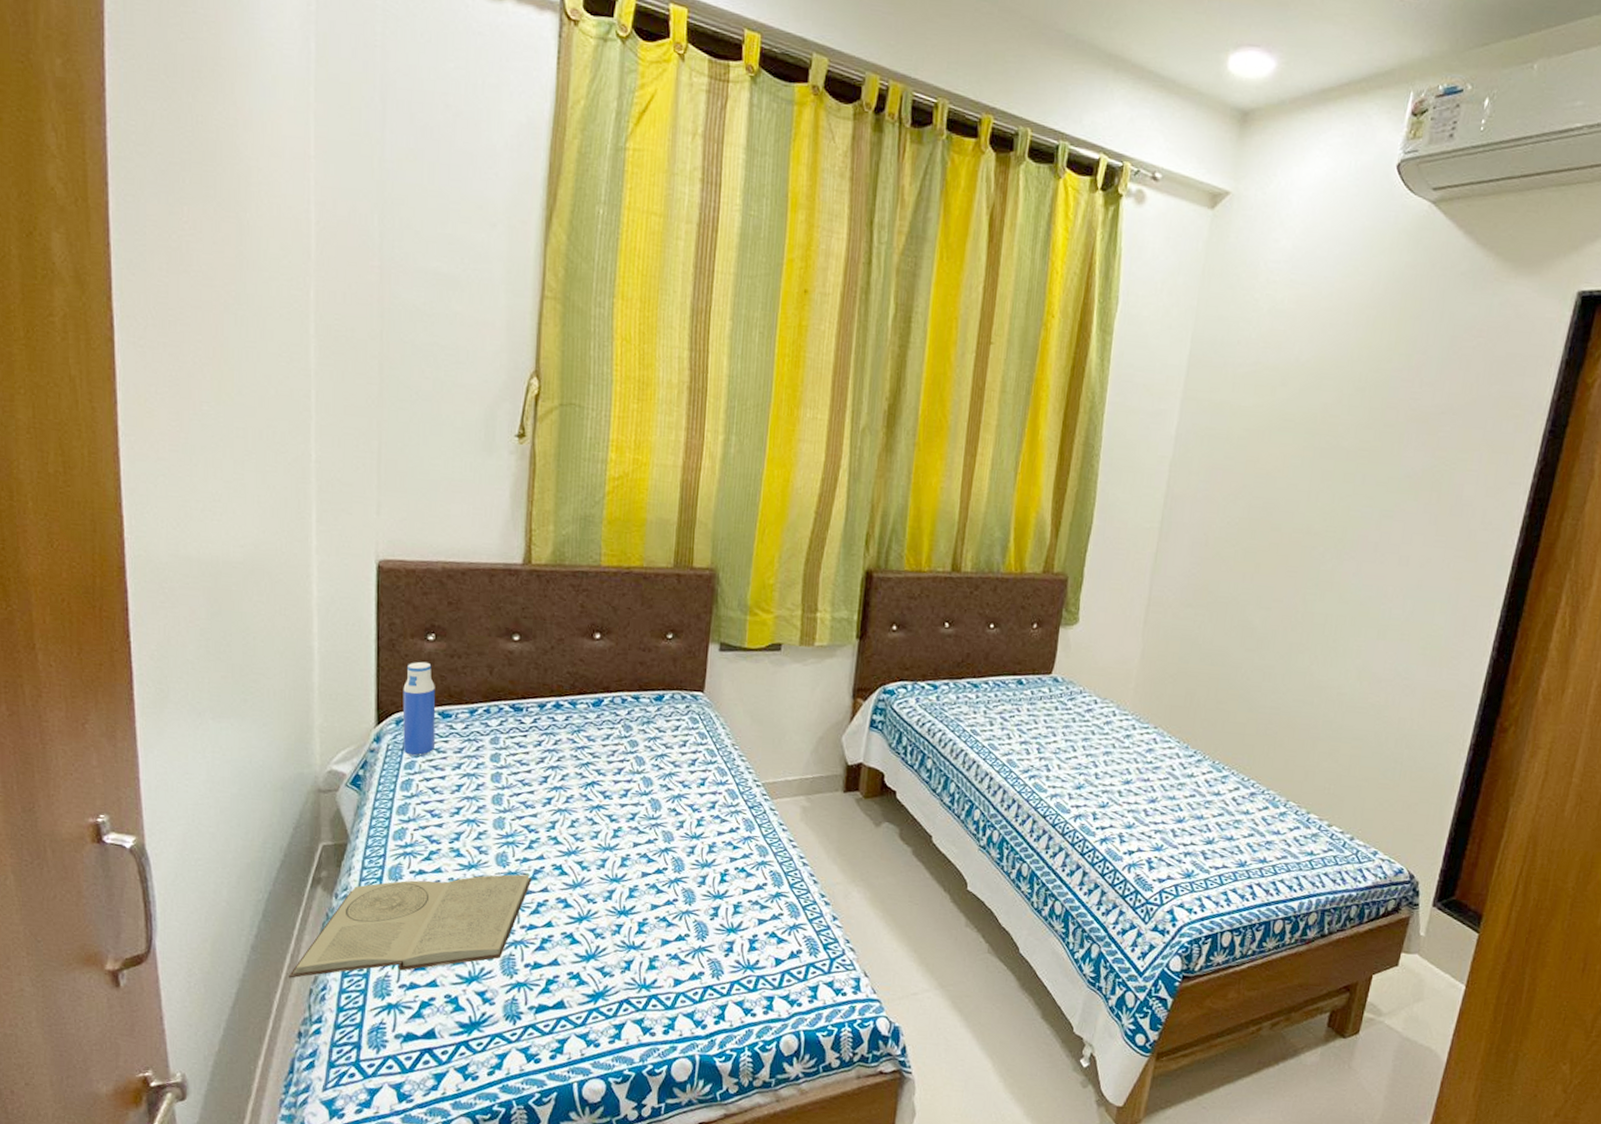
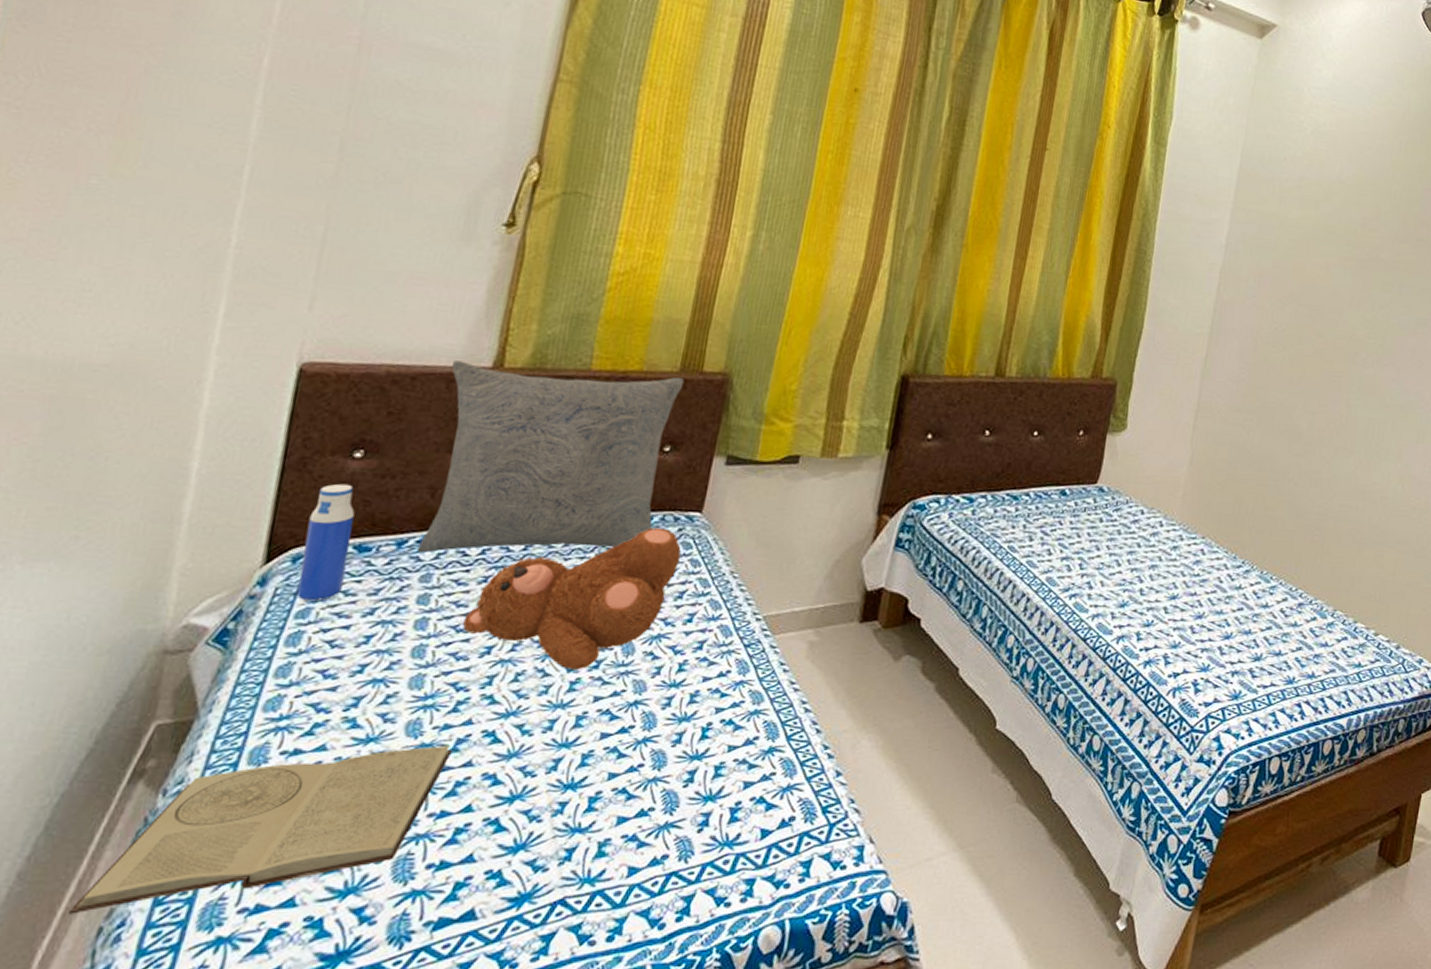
pillow: none [485,558,679,721] -> present [416,360,685,554]
teddy bear: none [527,704,691,821] -> present [462,527,681,671]

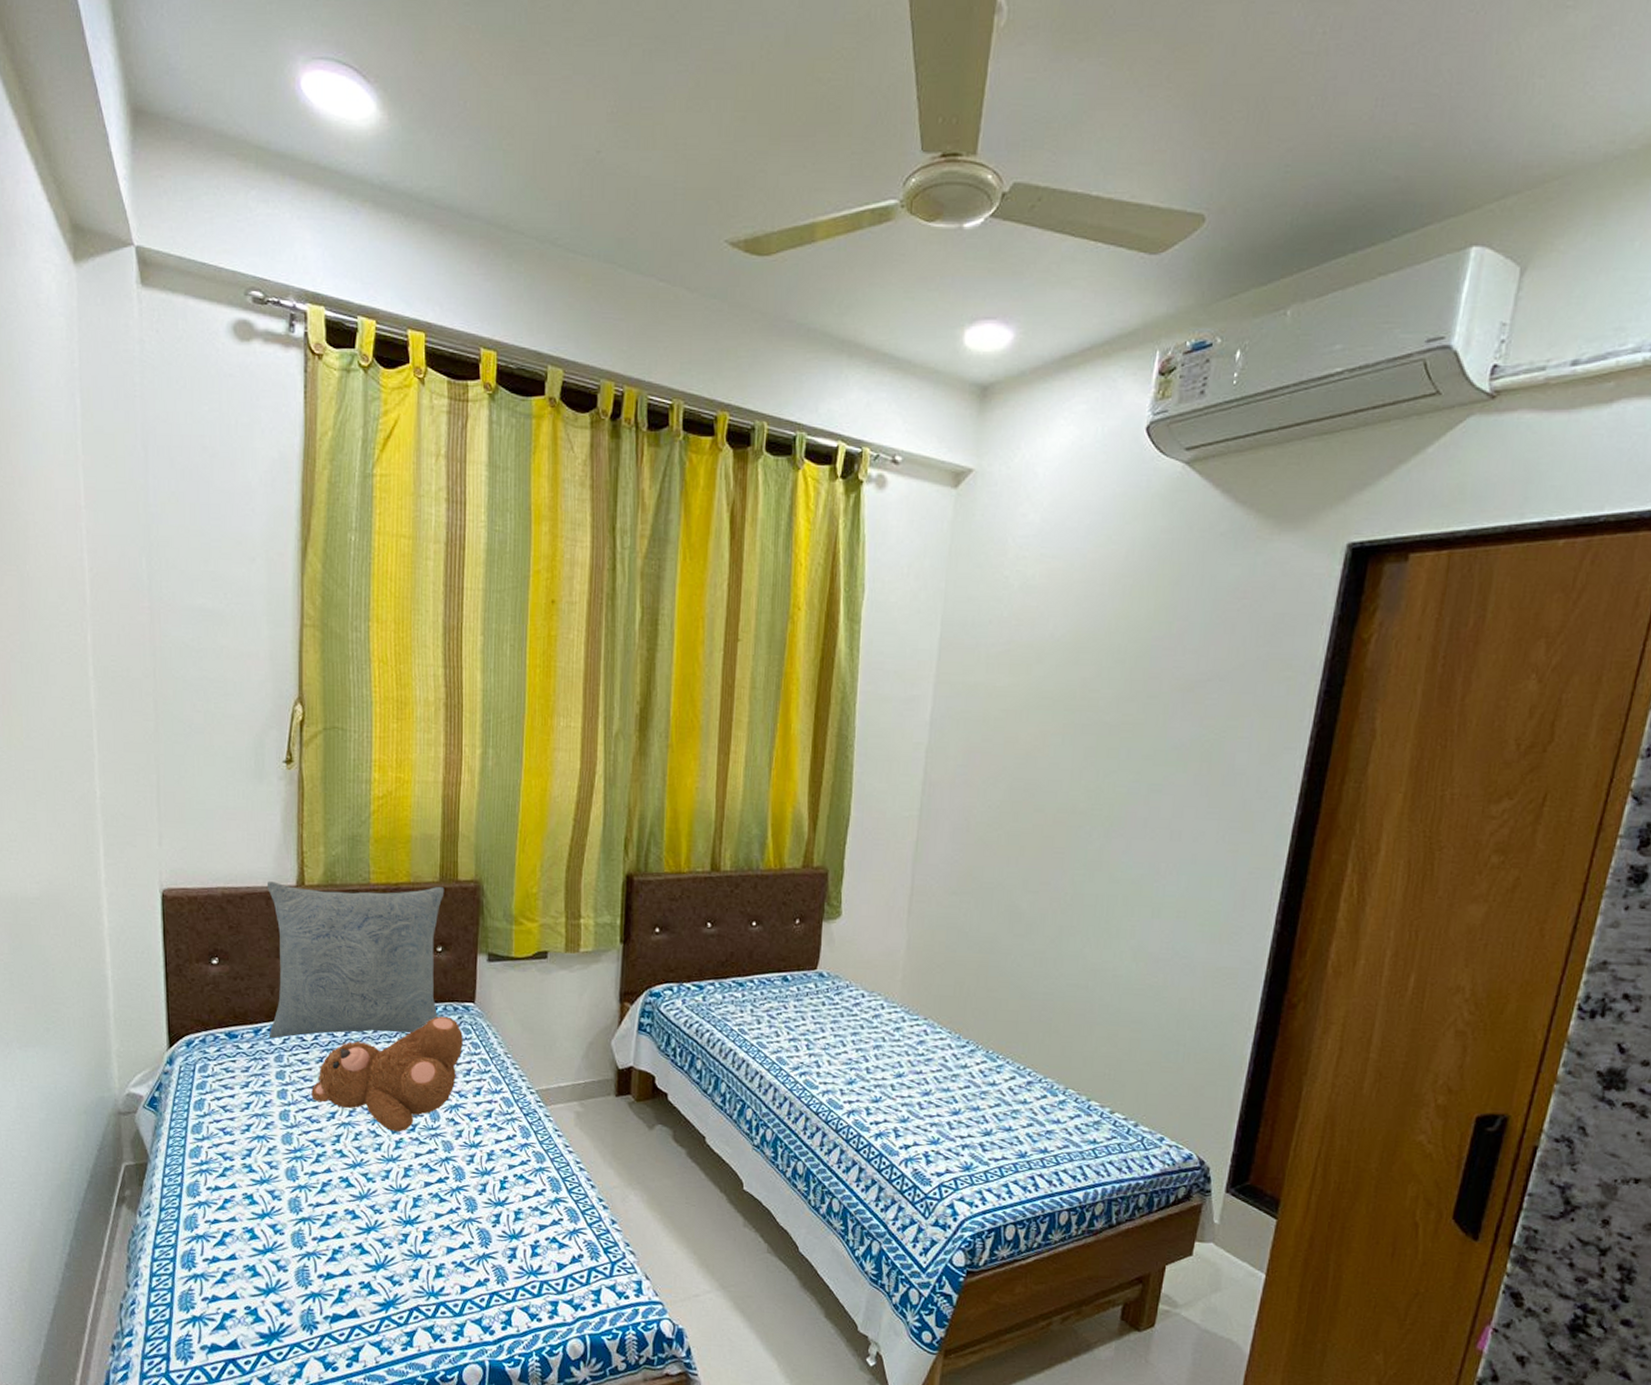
book: present [67,745,453,914] -> none [99,1187,321,1294]
water bottle: present [296,483,355,600] -> none [191,985,223,1075]

